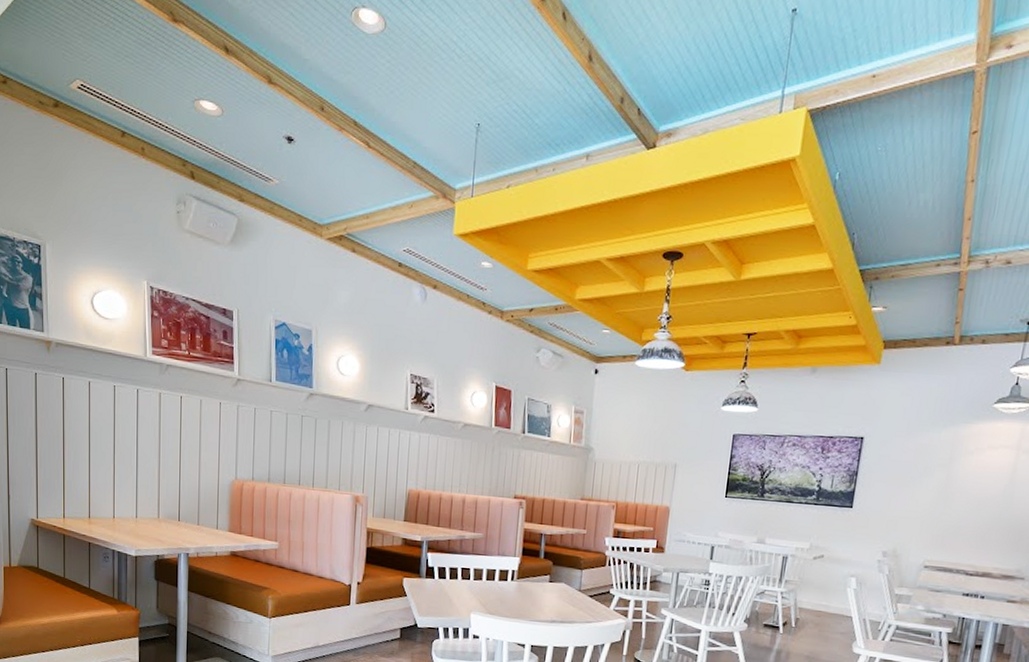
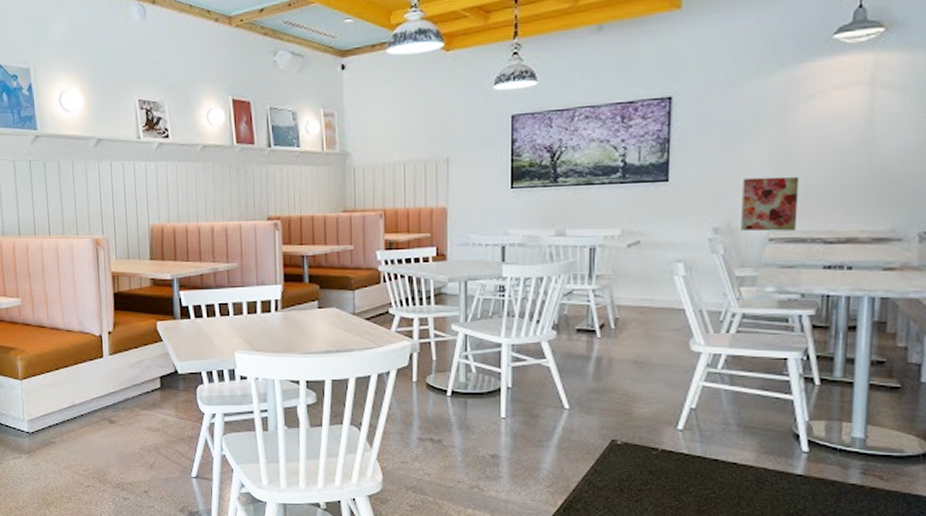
wall art: none [904,513,954,561] -> present [741,176,800,232]

